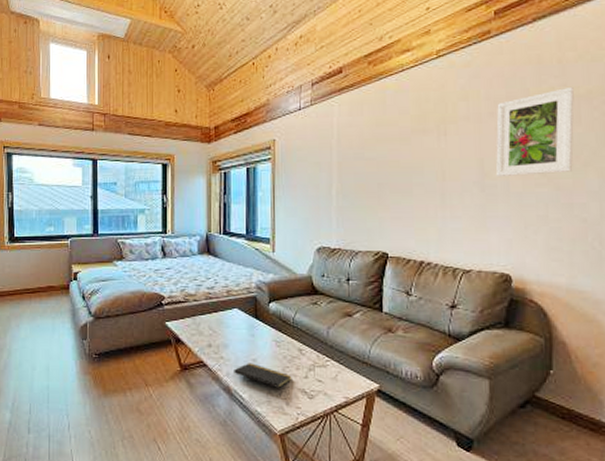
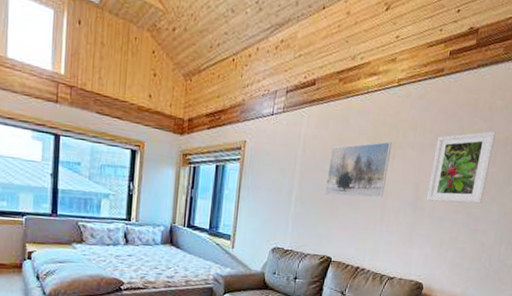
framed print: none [368,118,442,184] -> present [324,141,393,198]

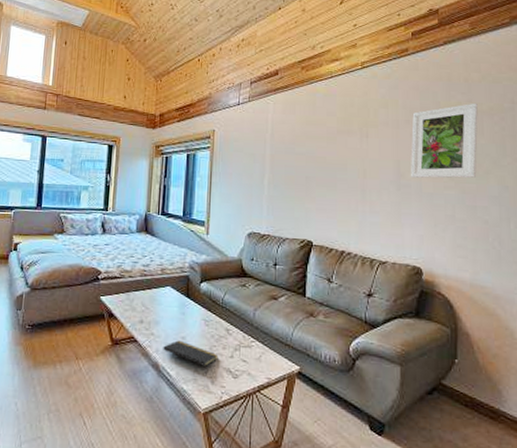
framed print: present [324,141,393,198] -> none [297,121,364,178]

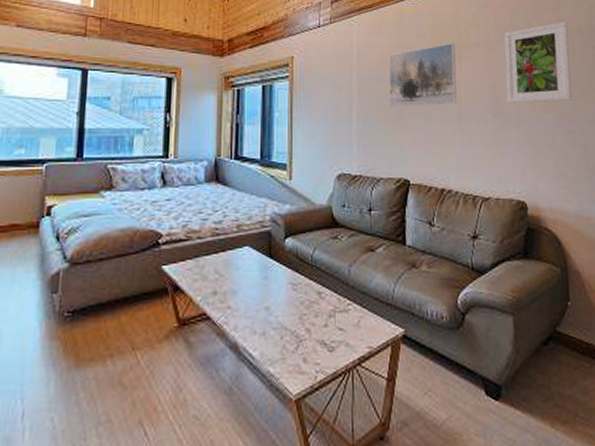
notepad: present [163,340,219,374] -> none [243,312,310,350]
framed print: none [297,121,364,178] -> present [388,43,457,107]

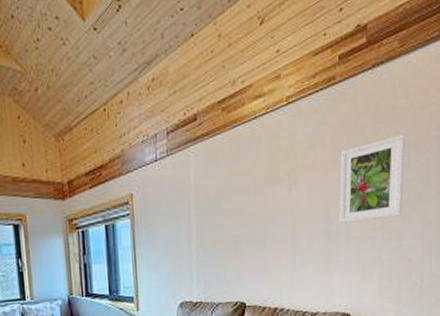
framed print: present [388,43,457,107] -> none [225,167,292,237]

